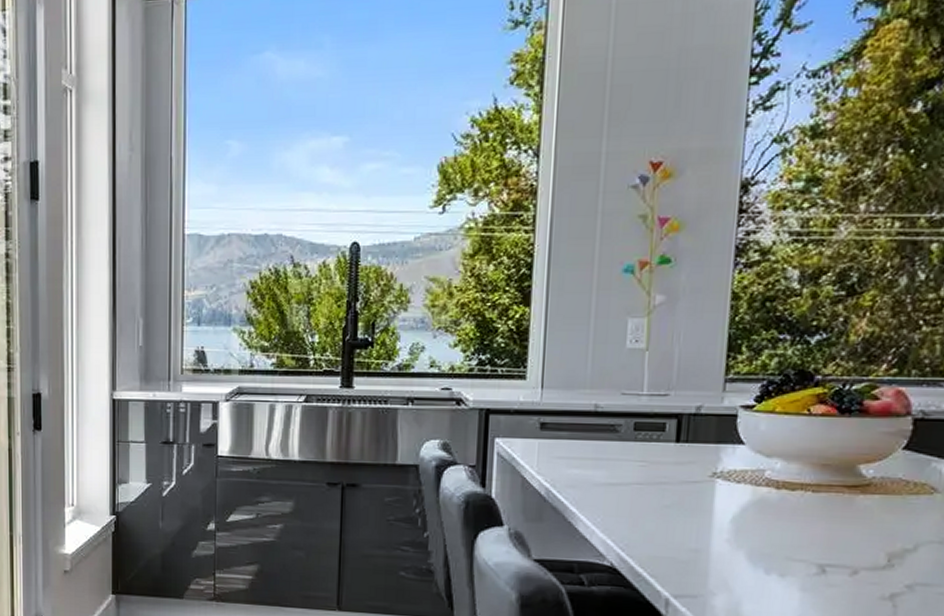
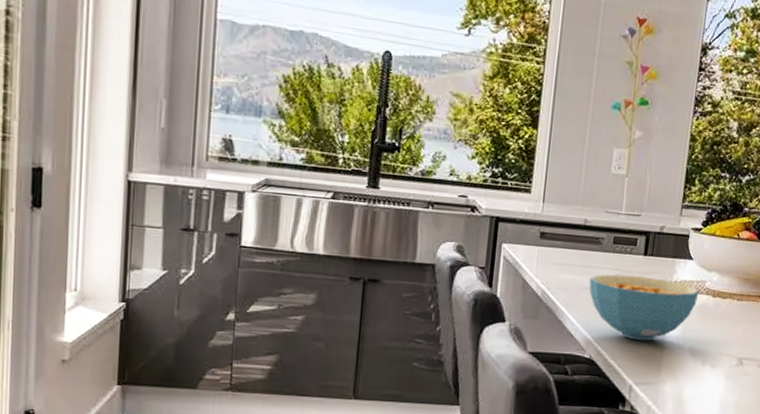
cereal bowl: none [605,467,757,545] -> present [589,274,700,341]

